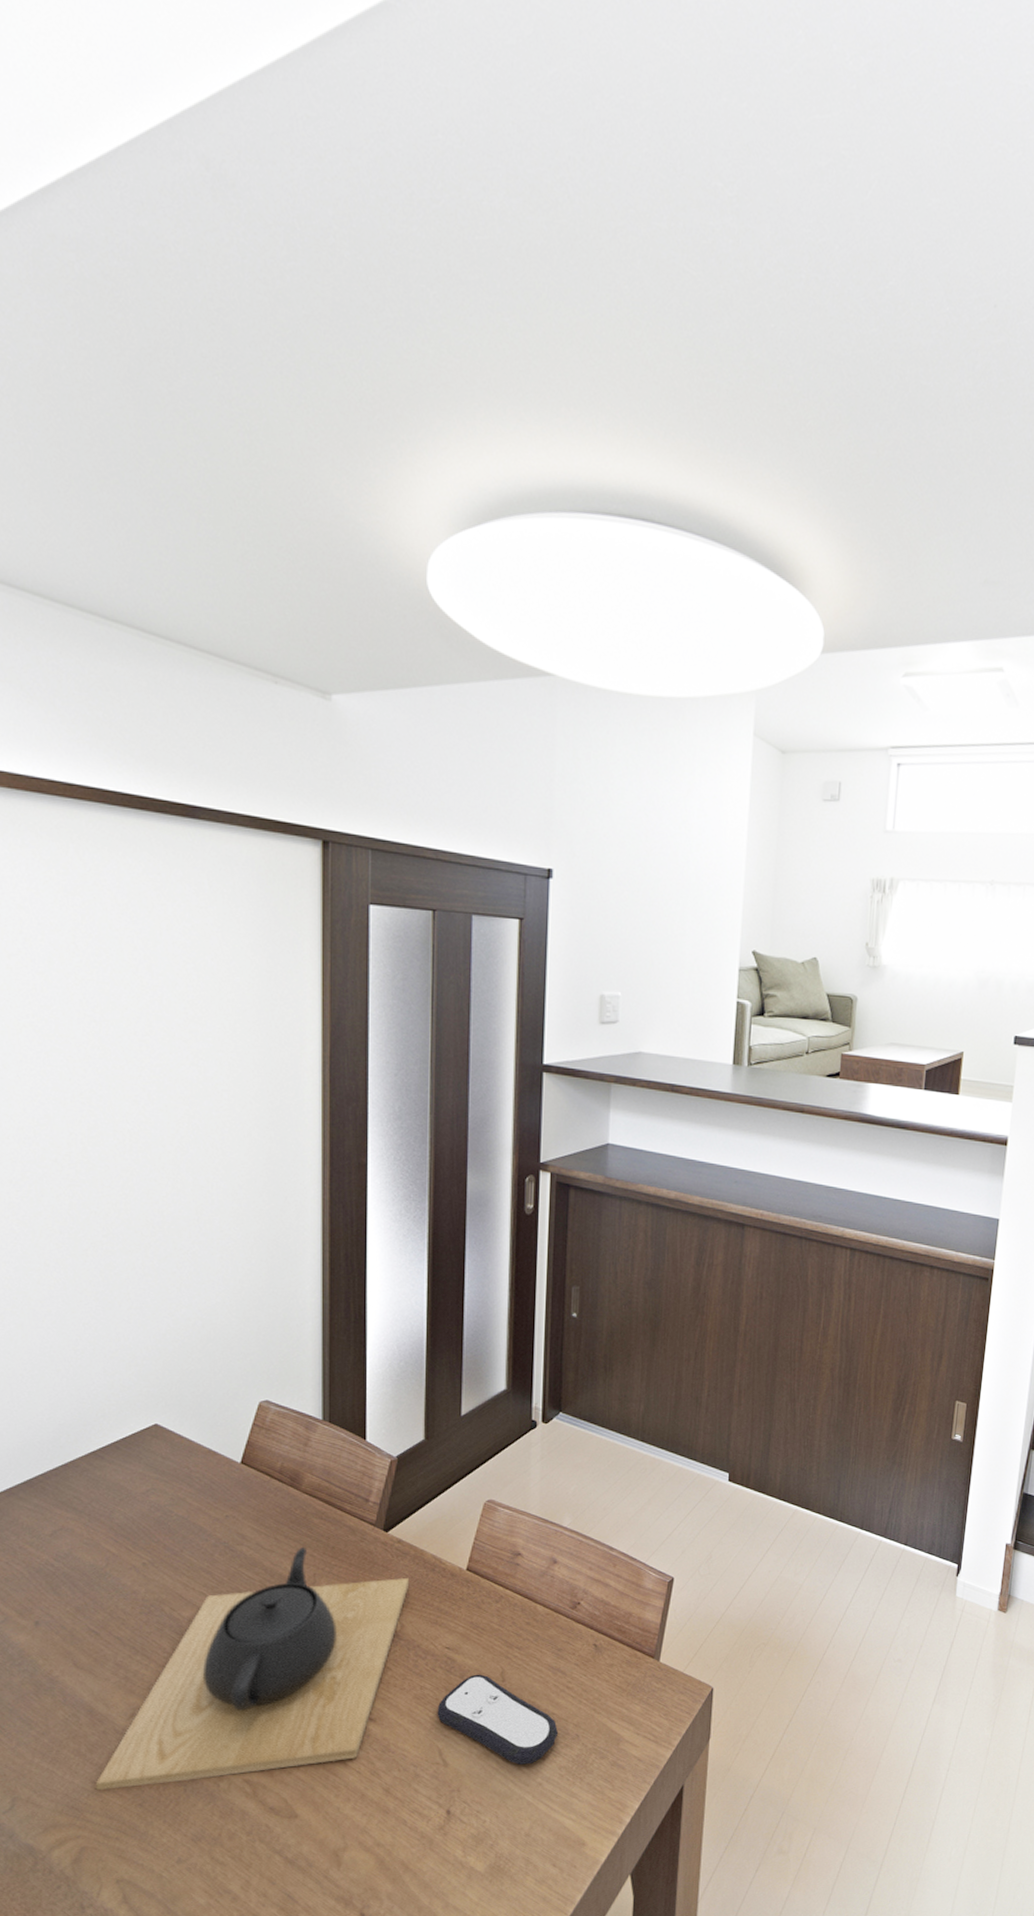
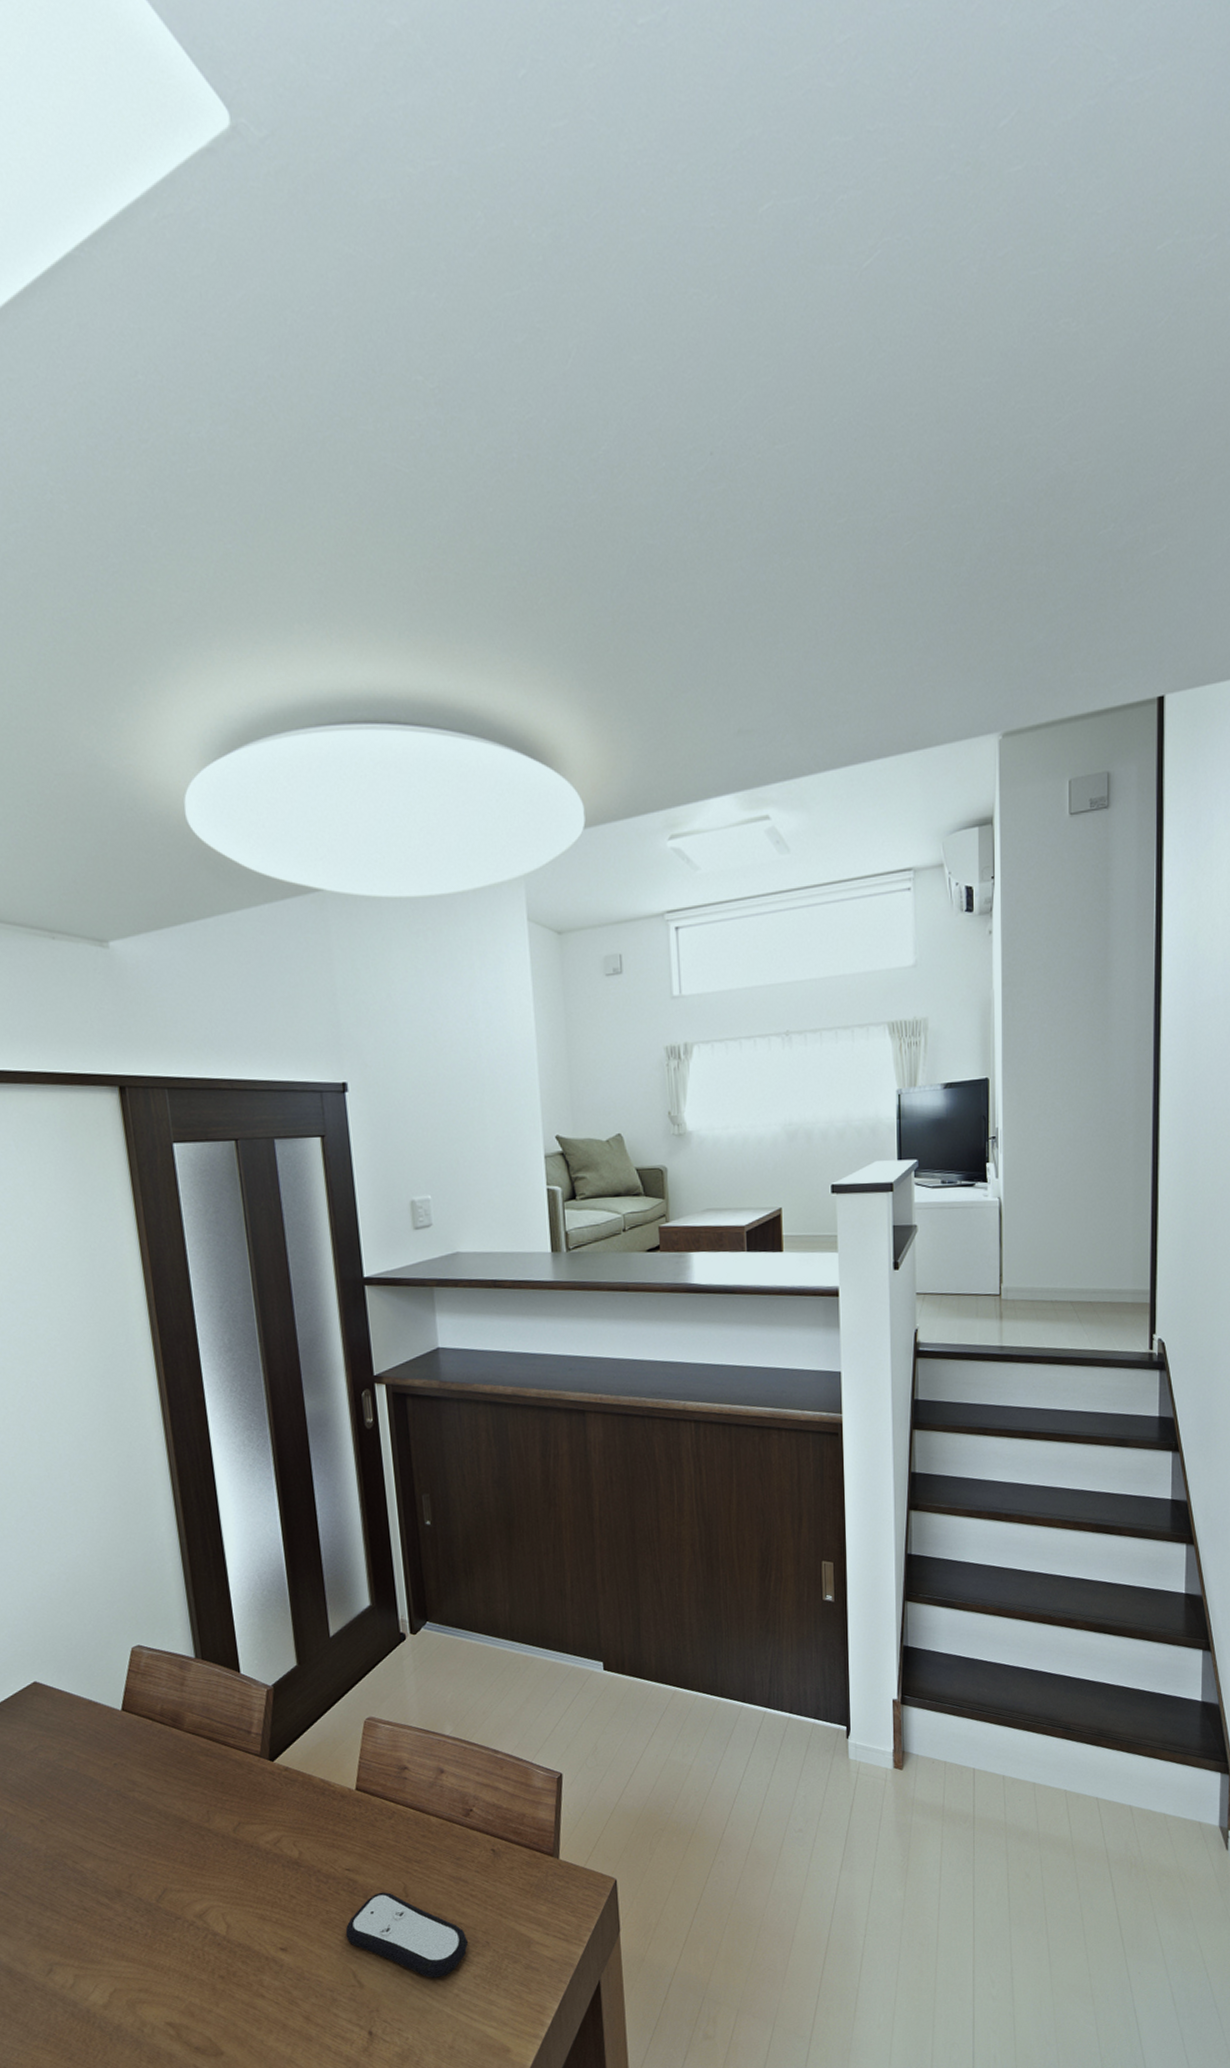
teapot: present [95,1546,410,1791] -> none [23,1785,302,2049]

